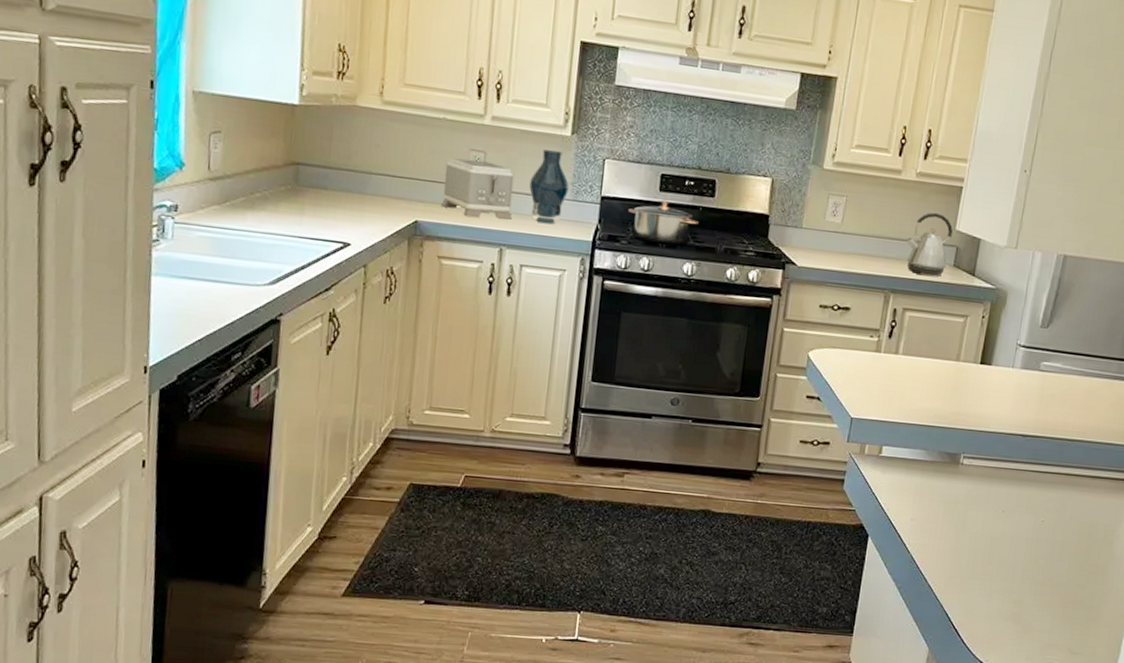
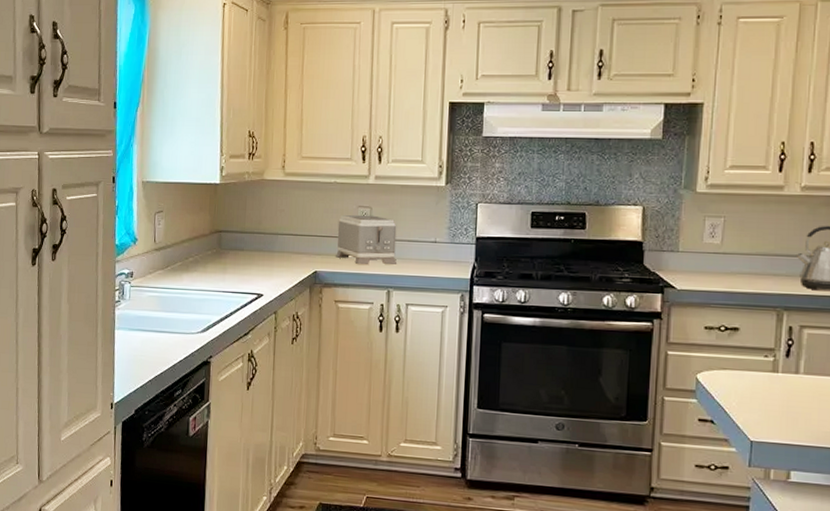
vase: present [529,150,569,225] -> none [411,200,446,266]
cooking pot: present [628,200,700,246] -> none [502,236,573,278]

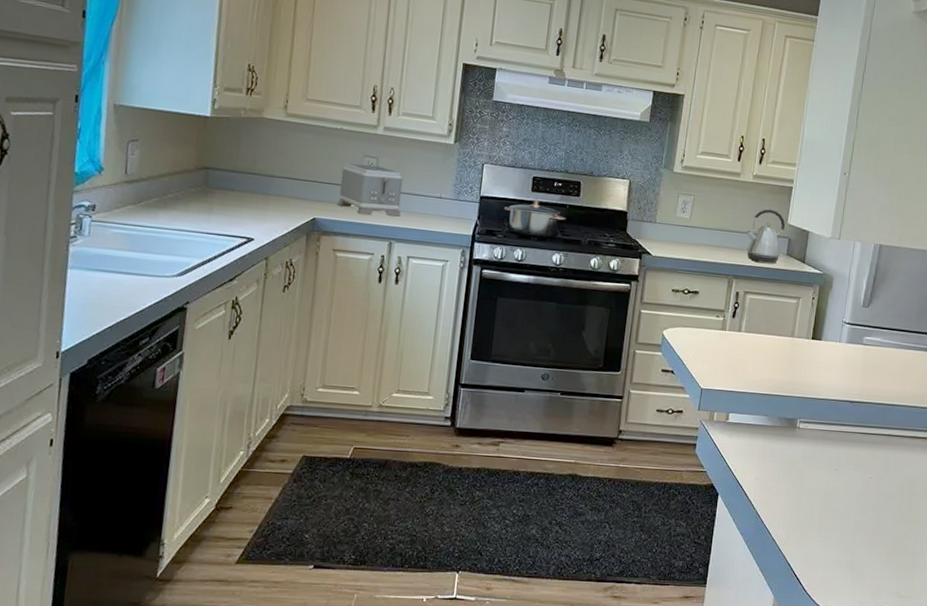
cooking pot: none [502,236,573,278] -> present [504,199,567,239]

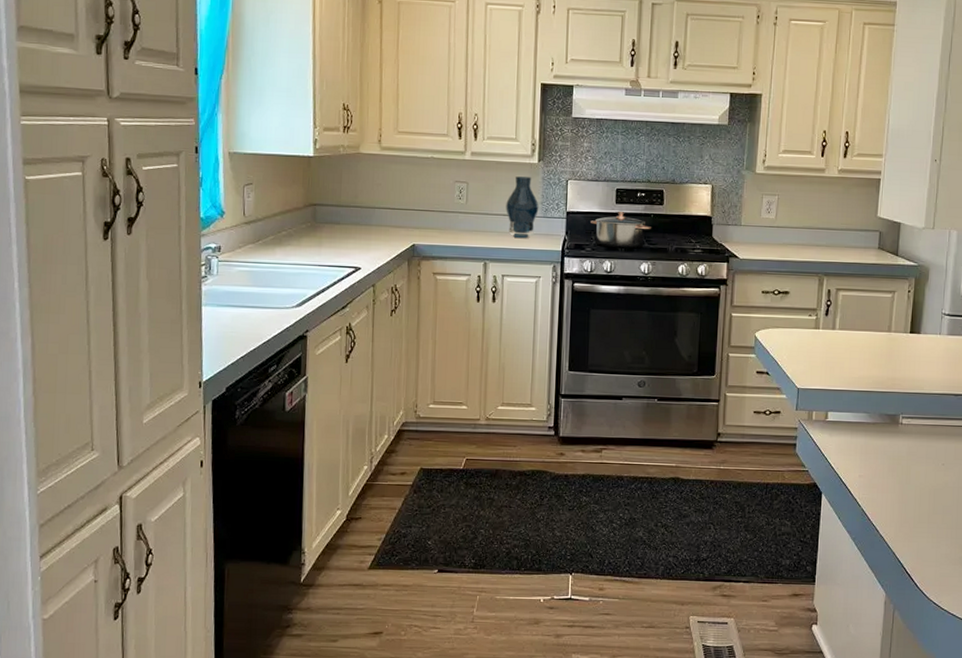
toaster: present [337,163,403,217] -> none [434,189,493,239]
vase: none [416,156,452,221] -> present [506,176,539,239]
kettle: present [745,208,786,264] -> none [834,203,876,259]

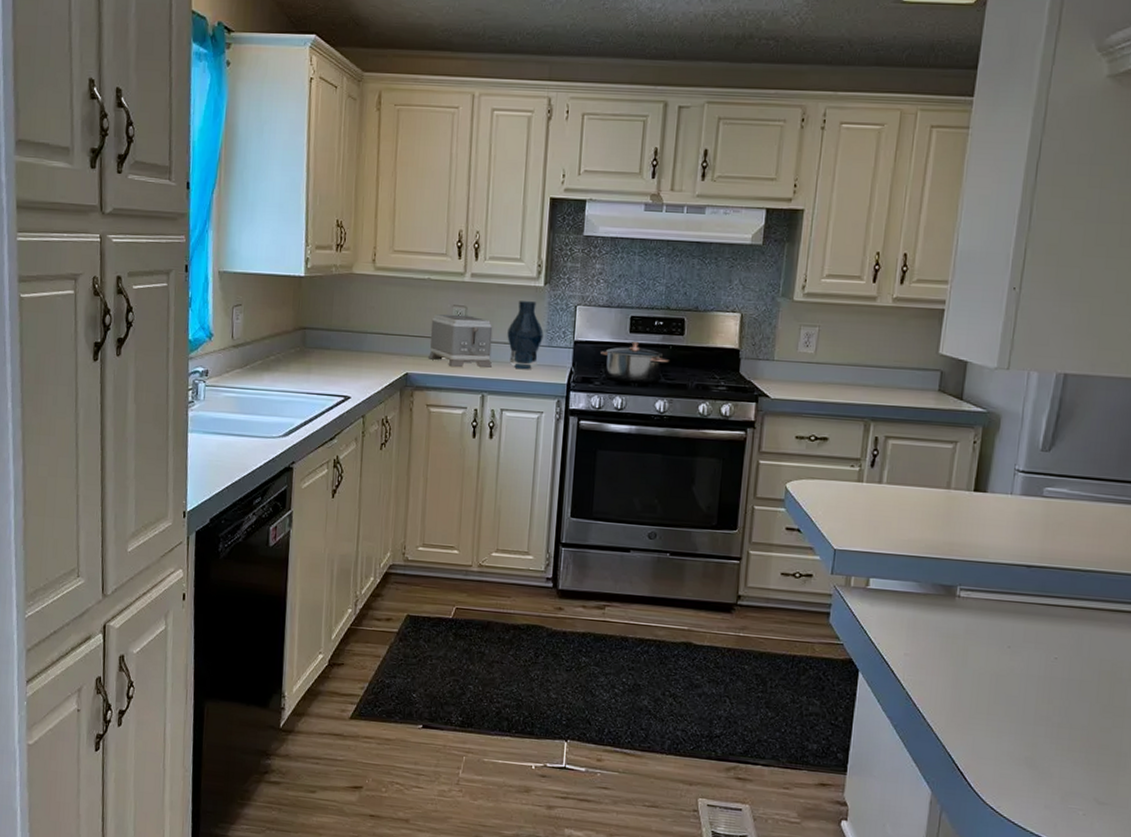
toaster: none [434,189,493,239] -> present [428,314,493,368]

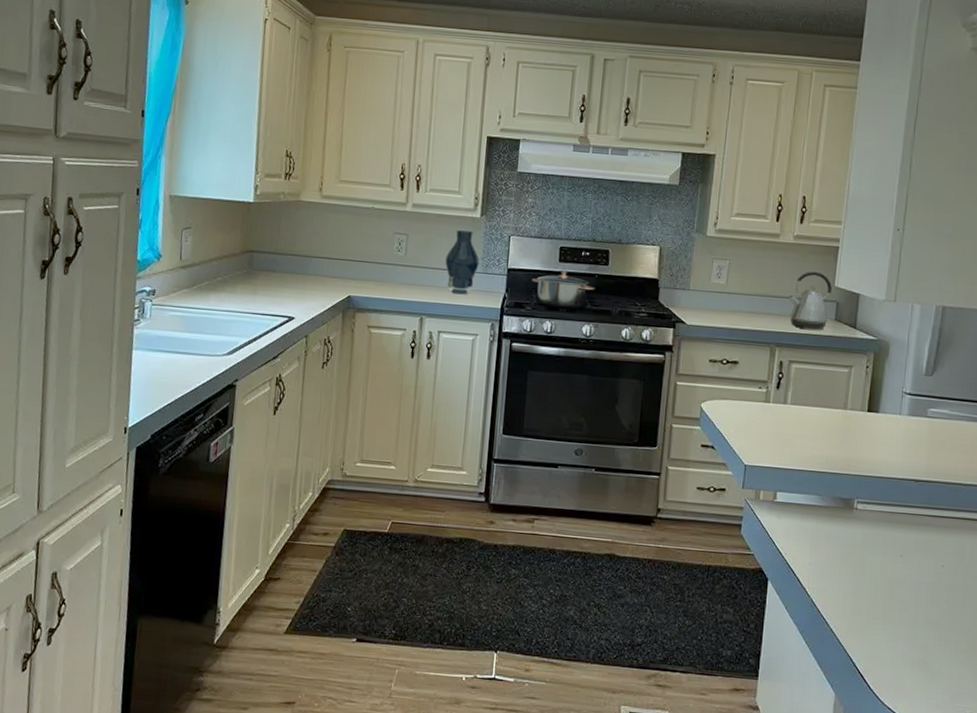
toaster: present [428,314,493,368] -> none [370,241,432,293]
kettle: none [884,337,937,403] -> present [787,271,833,331]

